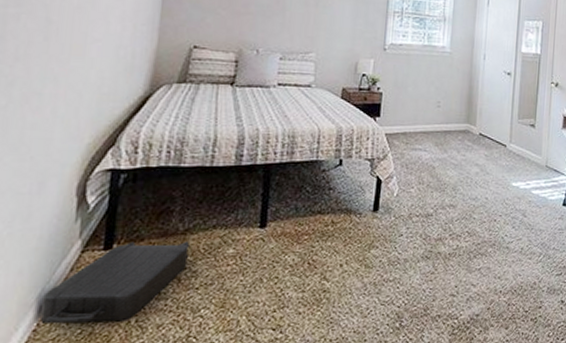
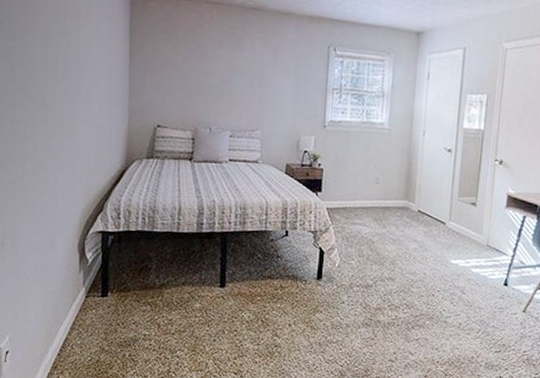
suitcase: present [41,241,191,325] -> none [62,291,166,354]

